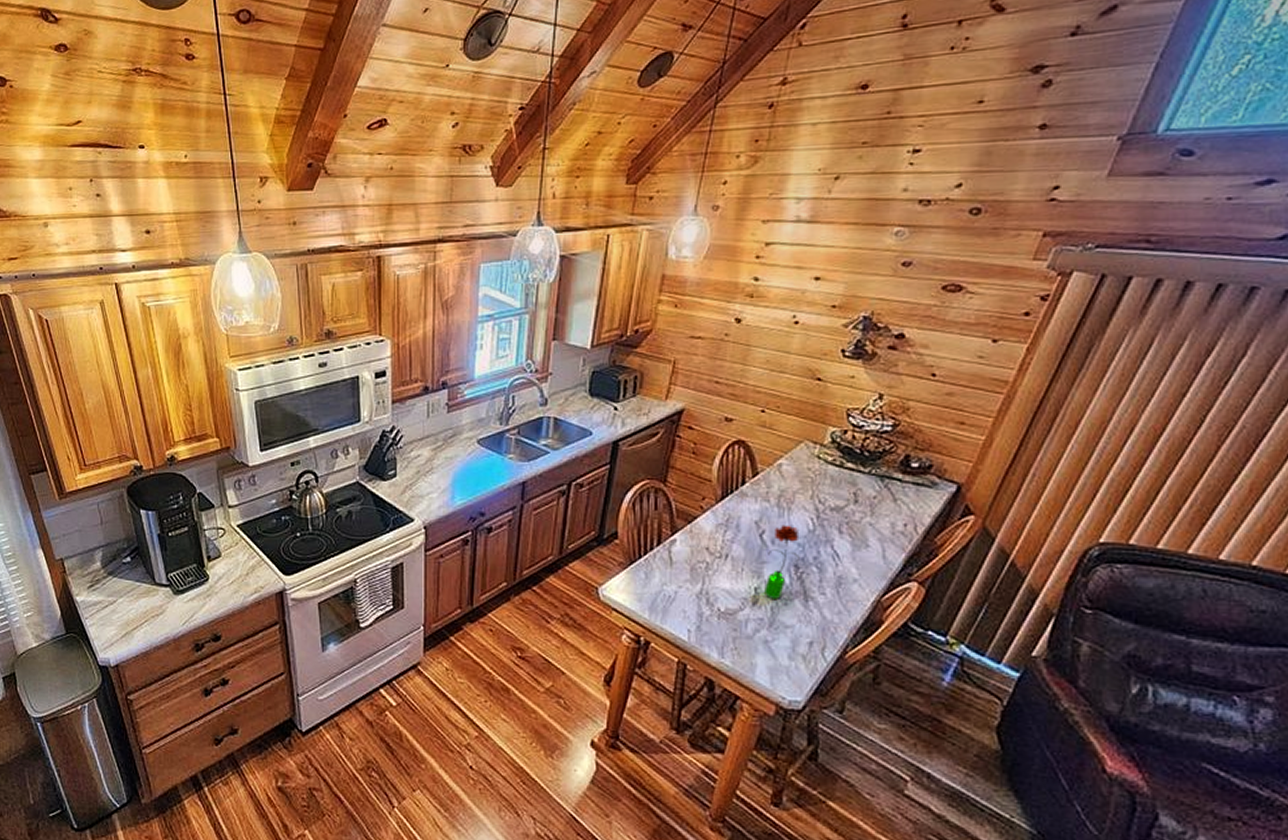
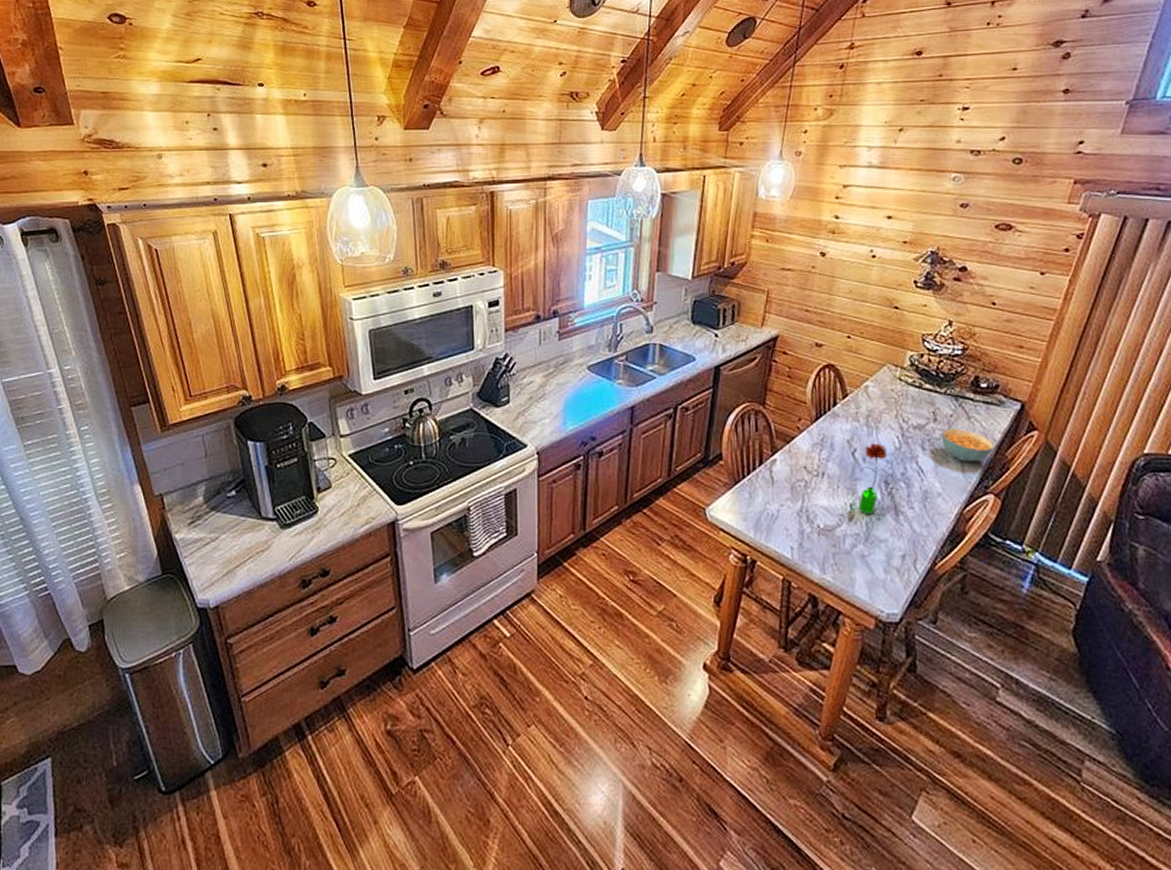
cereal bowl: none [861,512,922,547] -> present [940,429,995,462]

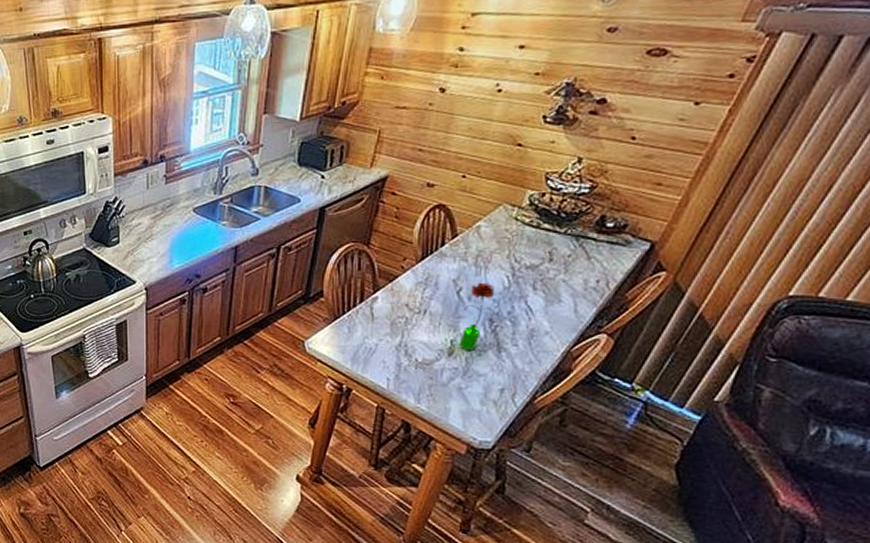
cereal bowl: present [940,429,995,462] -> none [555,269,614,302]

